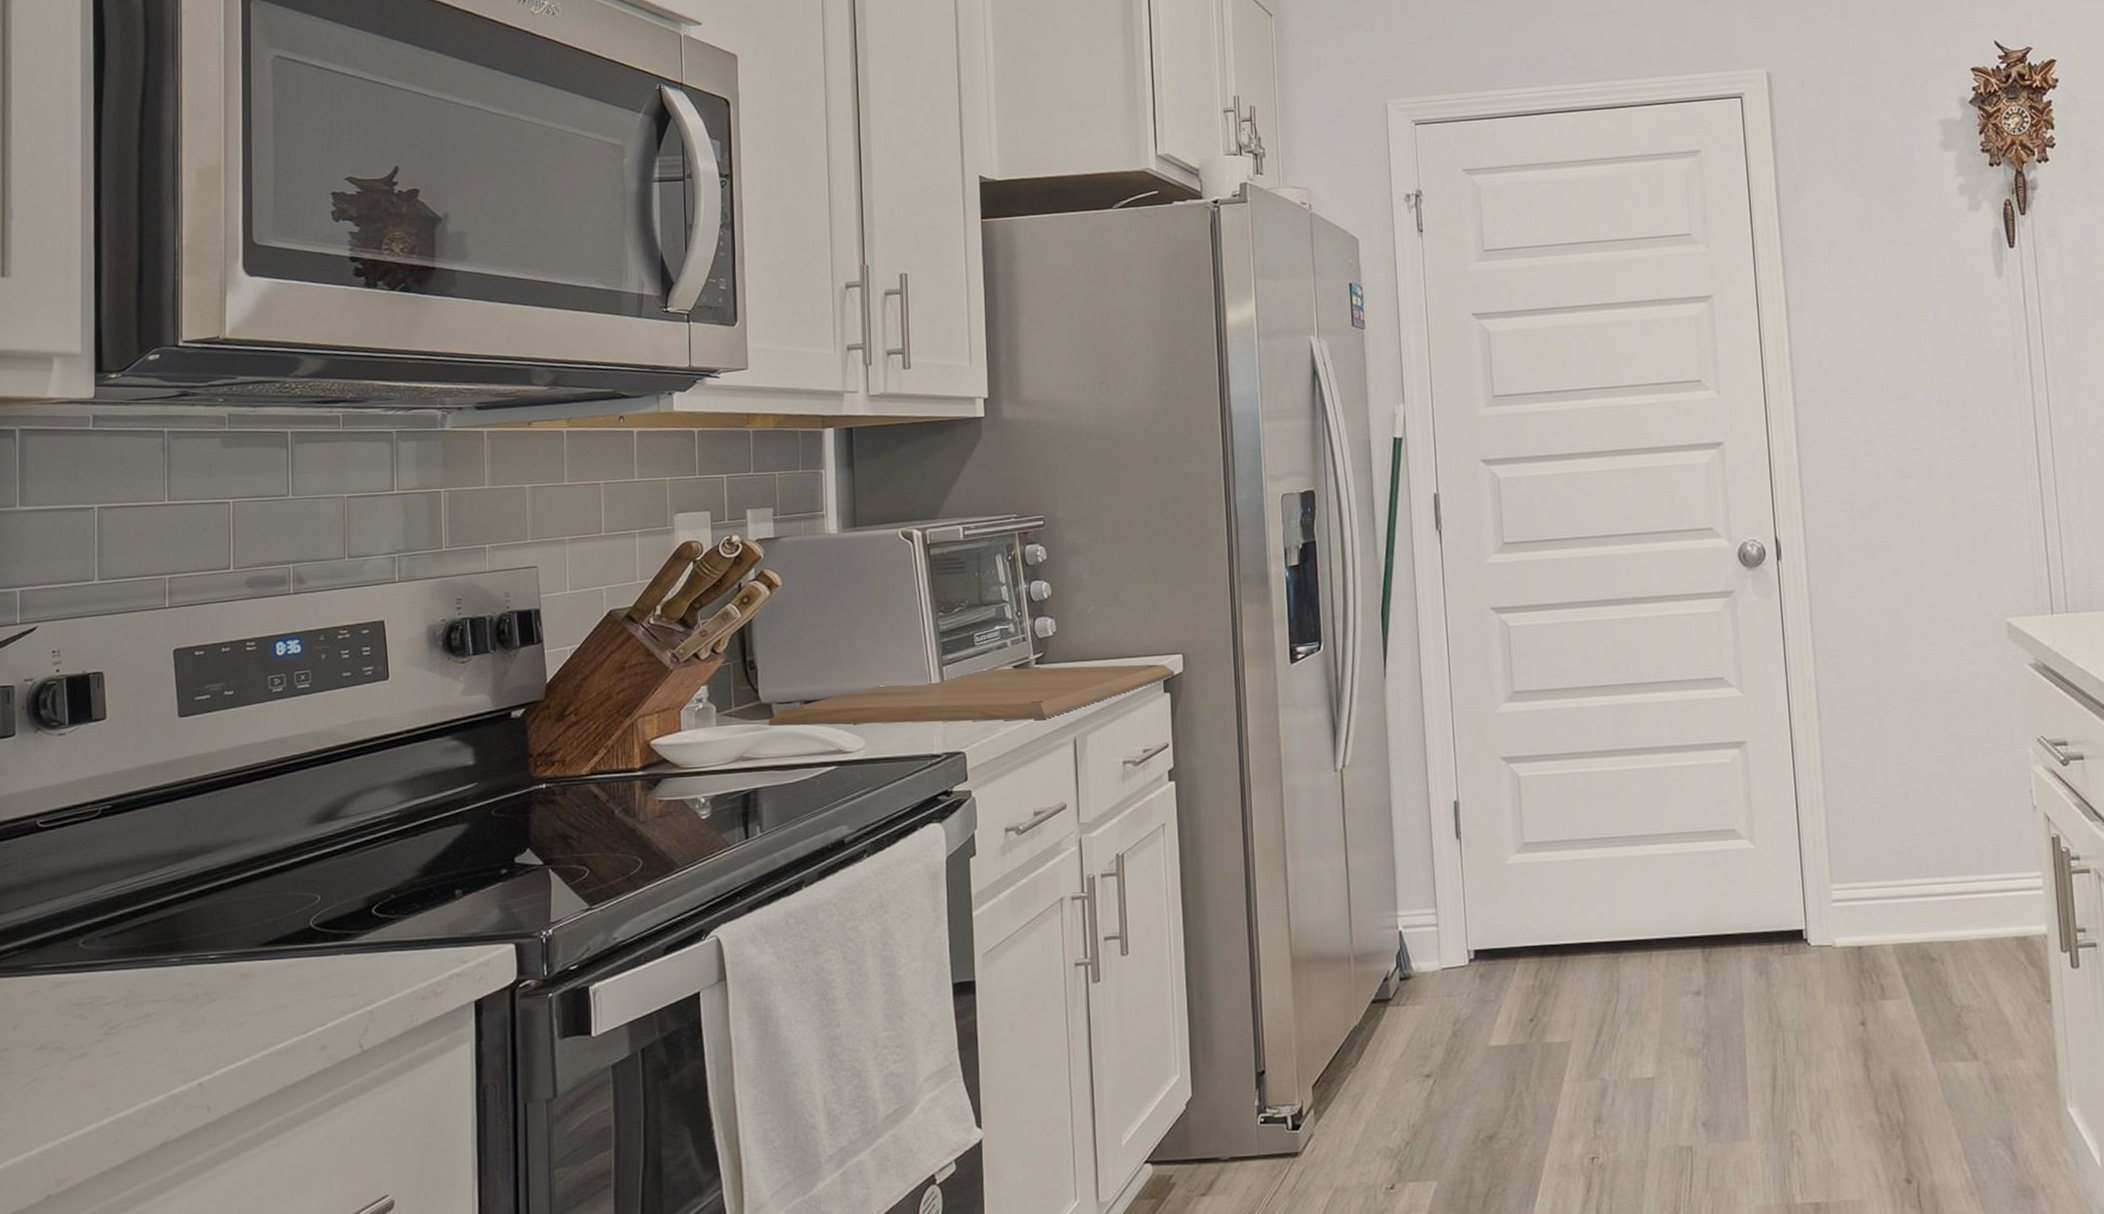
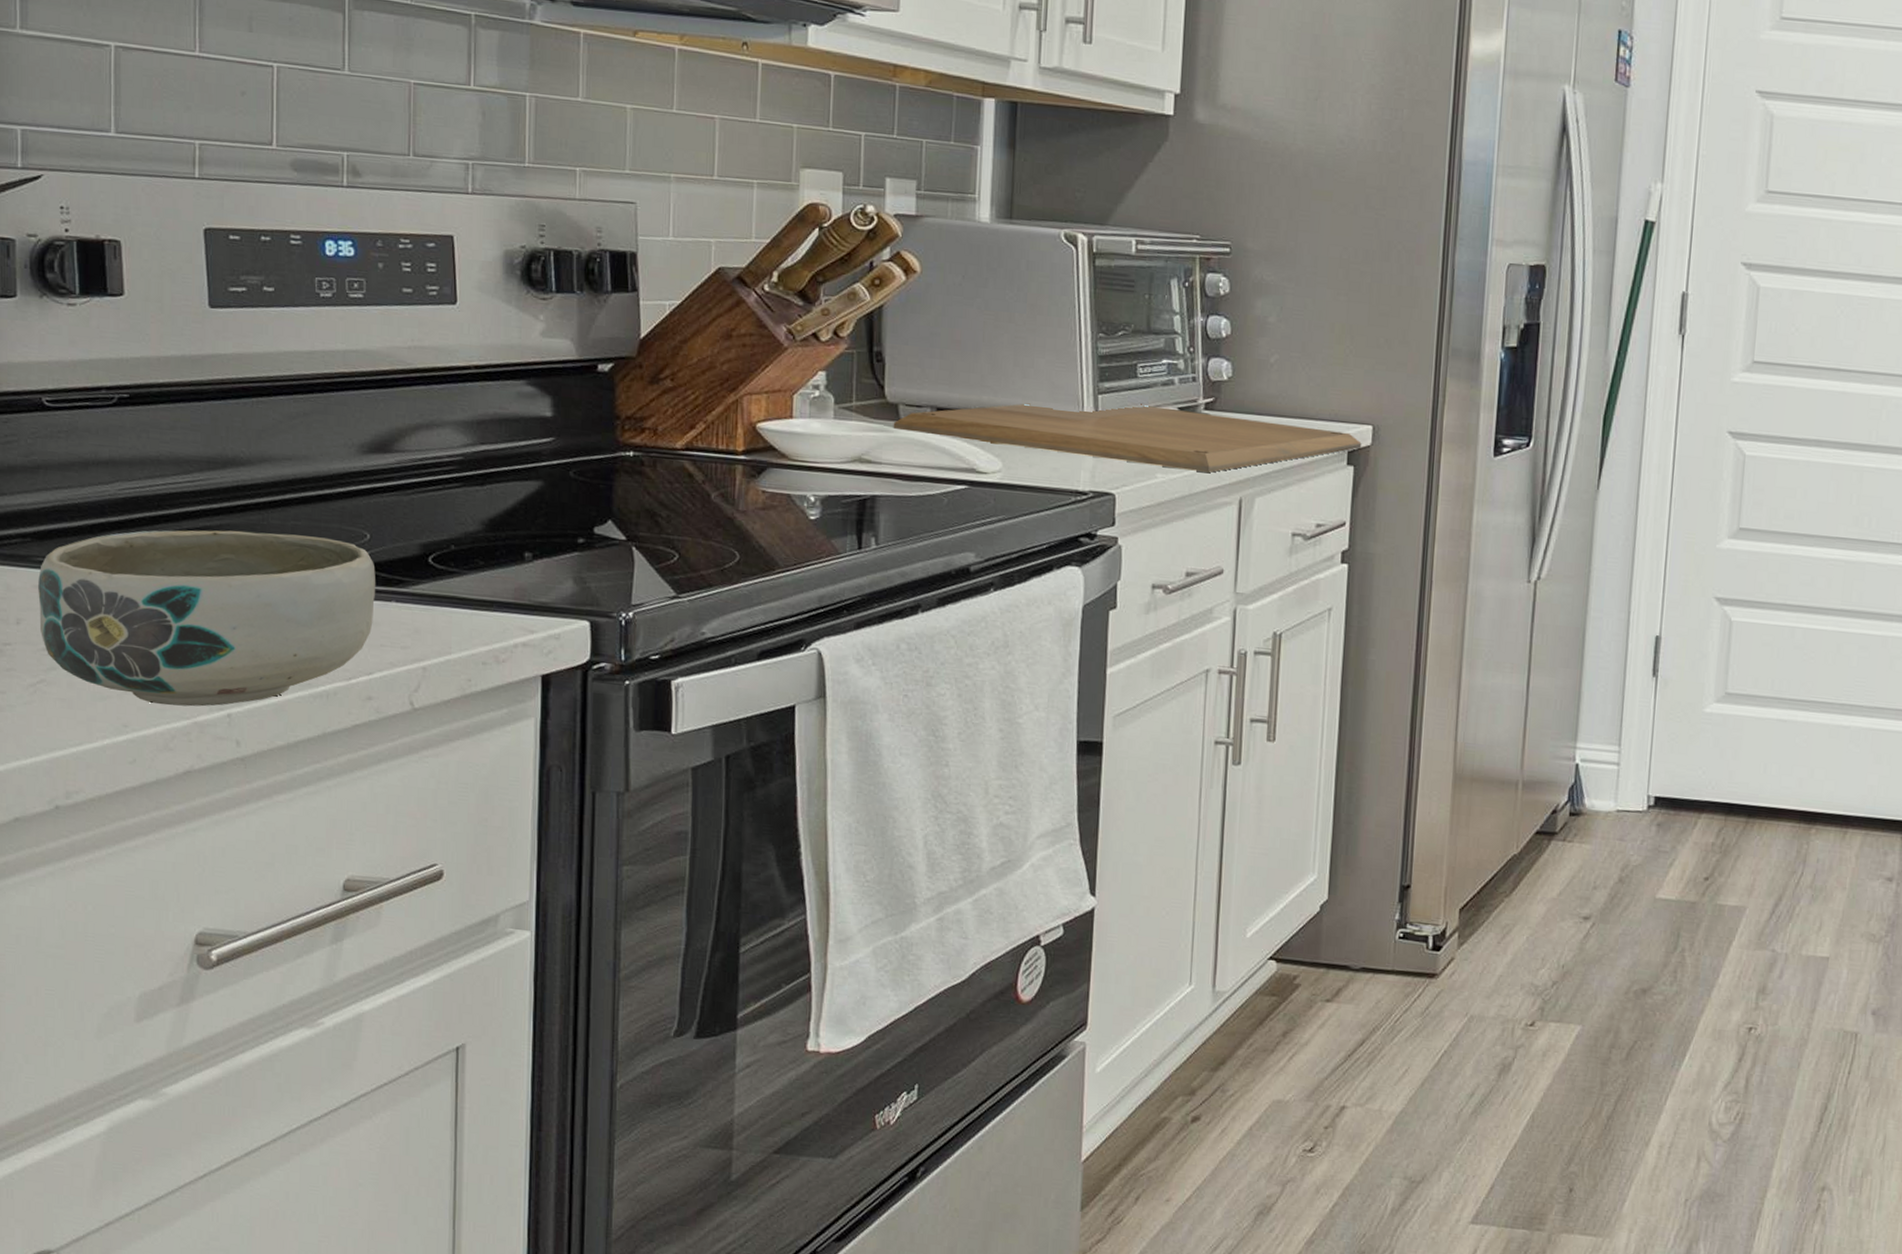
bowl: none [33,906,326,1084] -> present [38,530,376,707]

